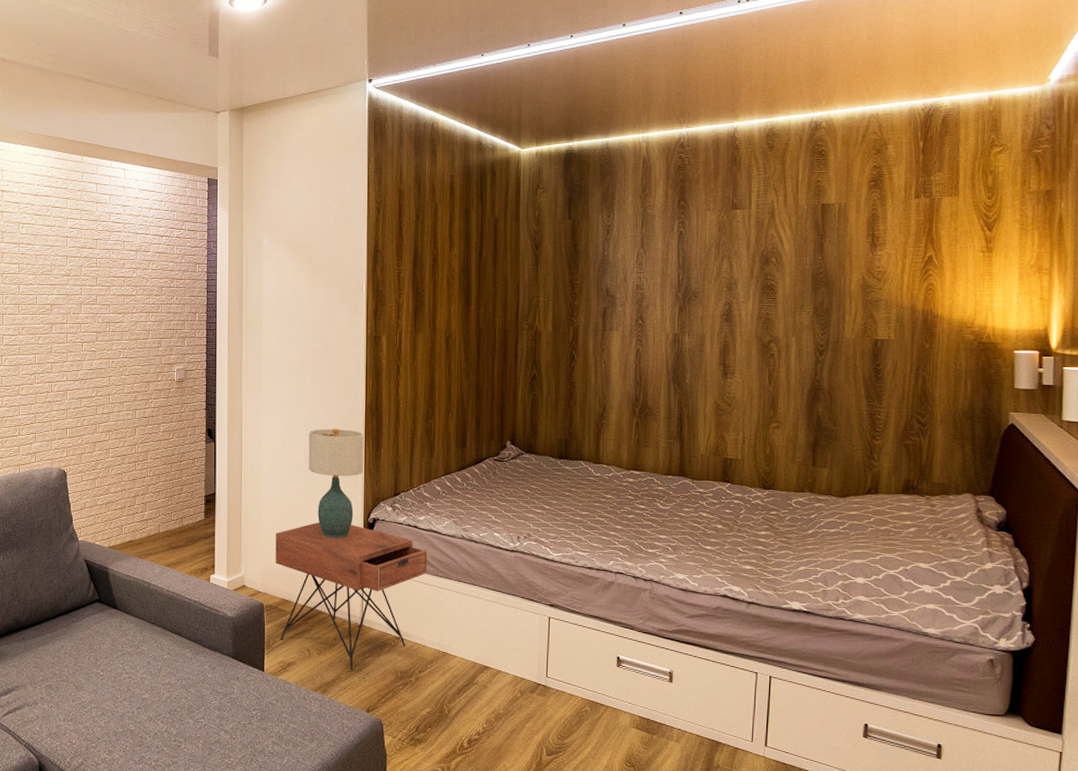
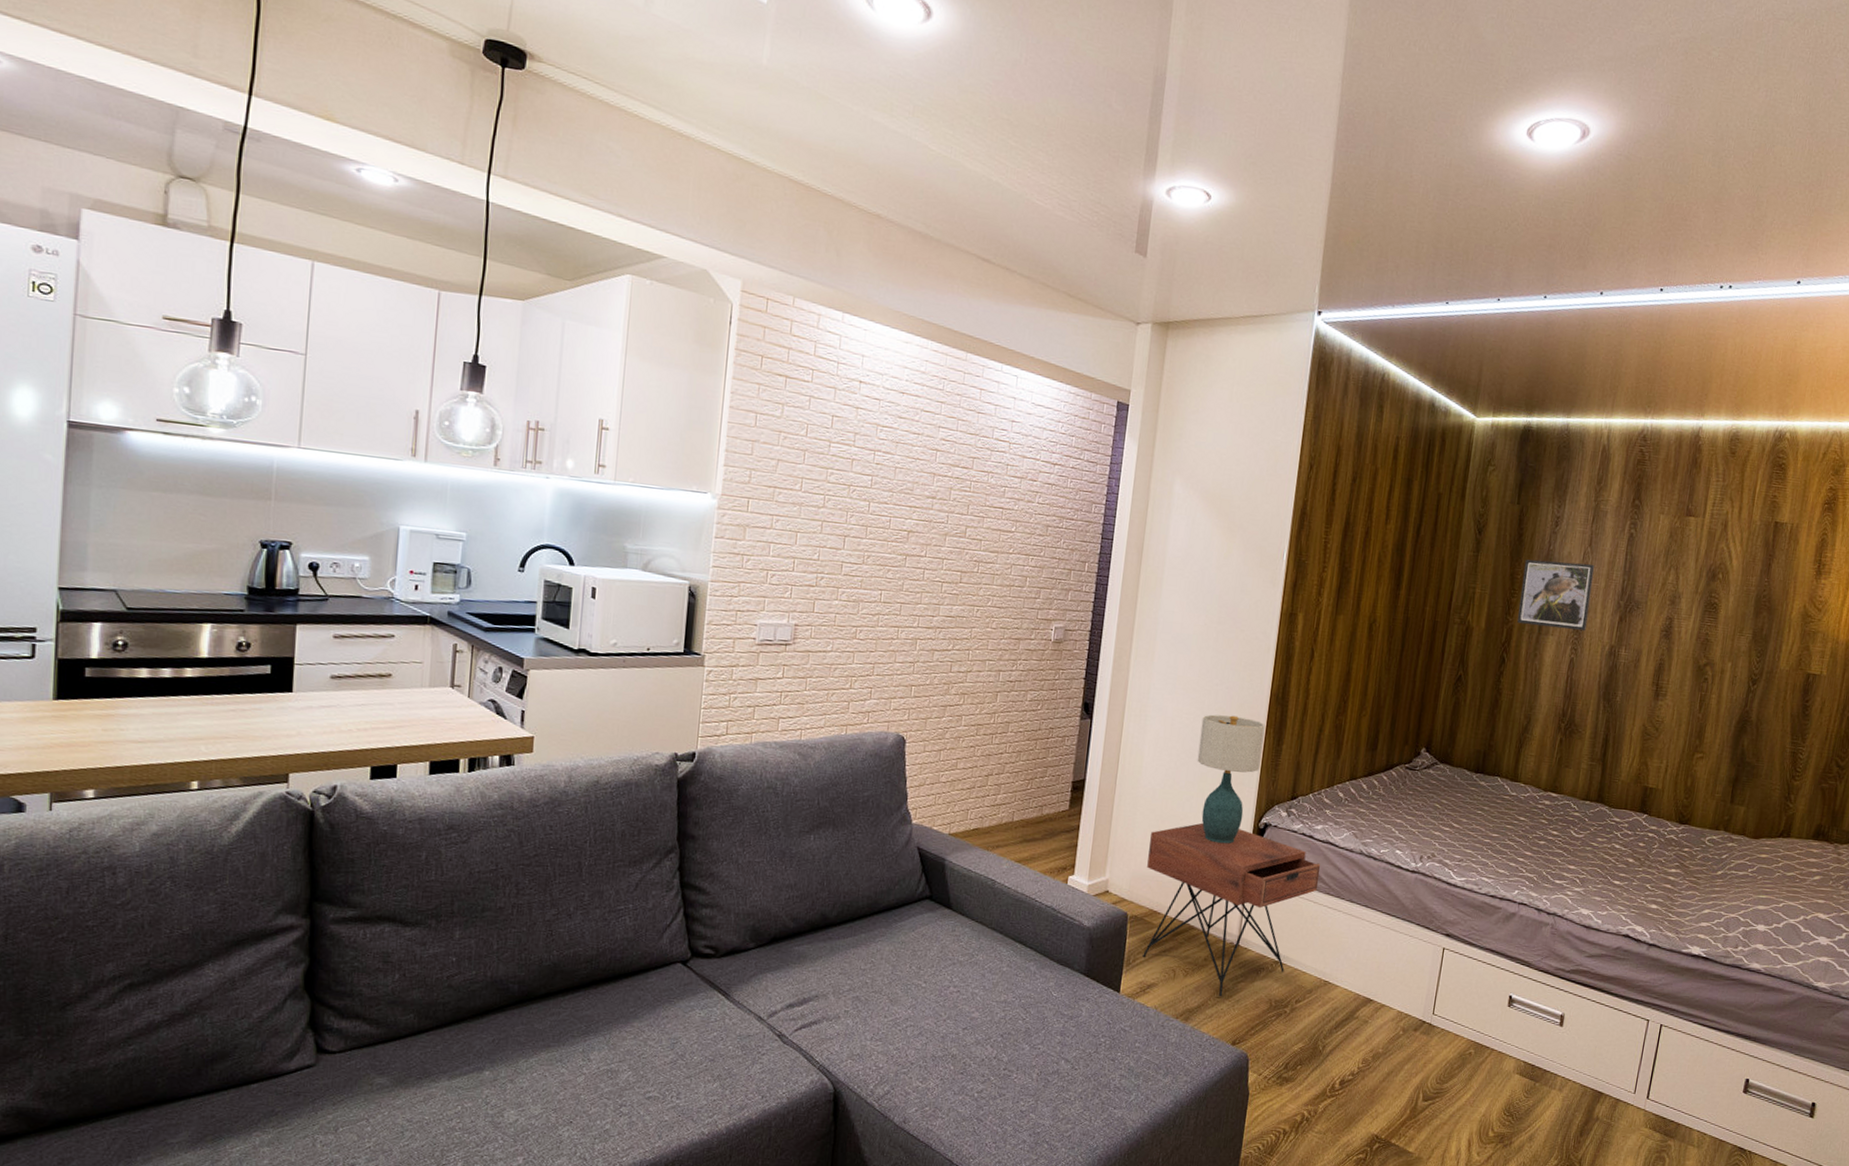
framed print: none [581,263,650,324] -> present [1517,559,1595,631]

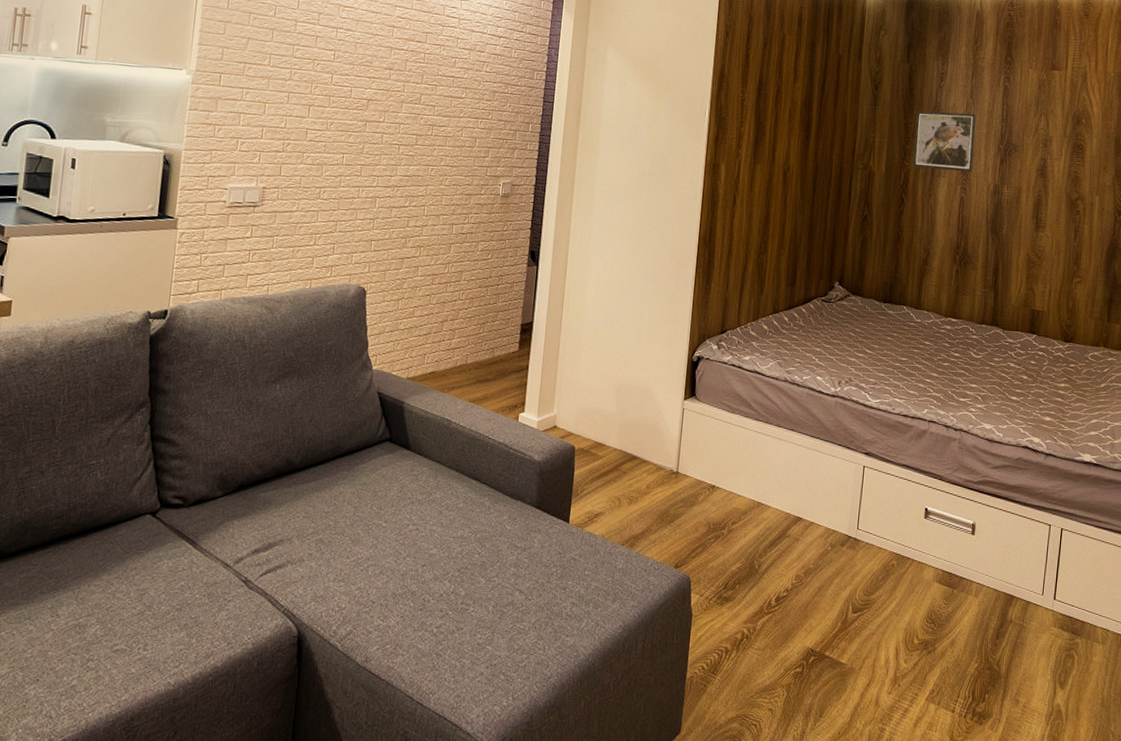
nightstand: present [1142,822,1321,997] -> none [589,358,750,523]
table lamp: present [1197,714,1265,844] -> none [634,258,695,377]

